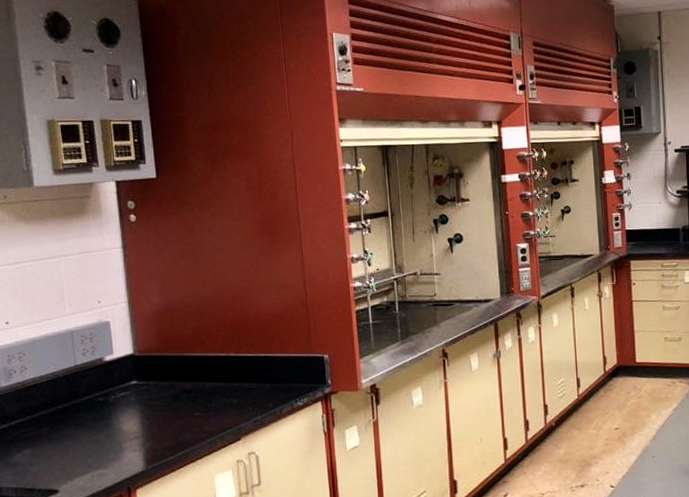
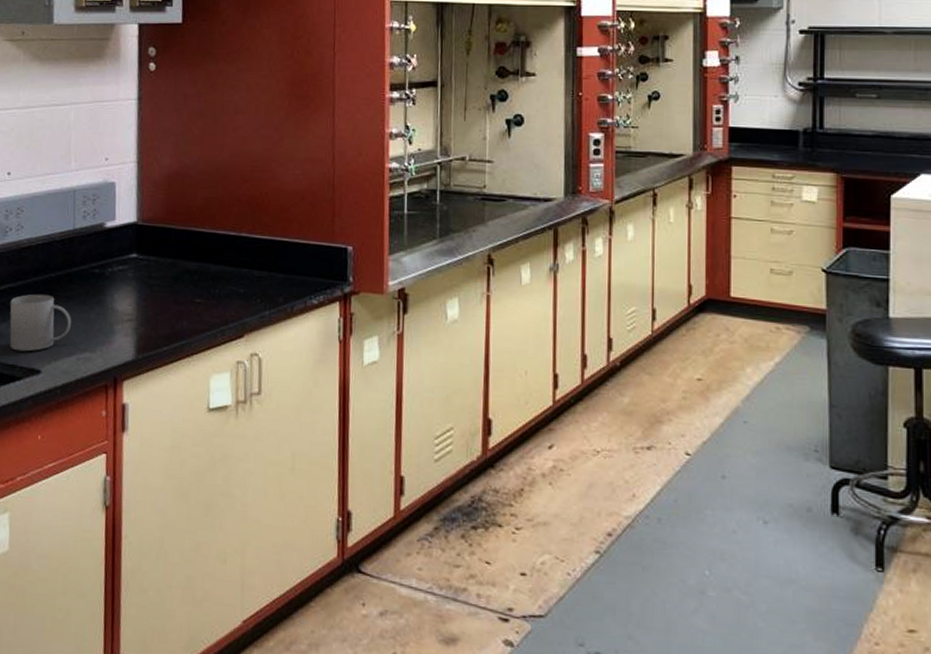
mug: none [22,424,82,476] -> present [9,294,71,352]

